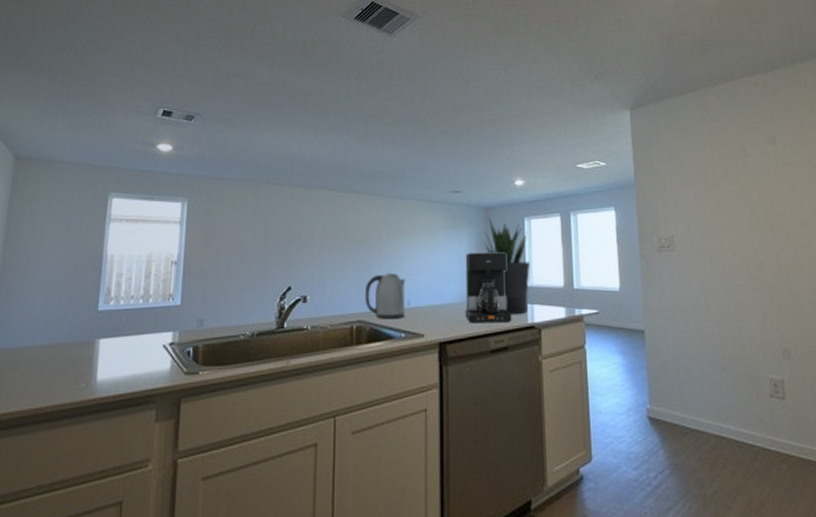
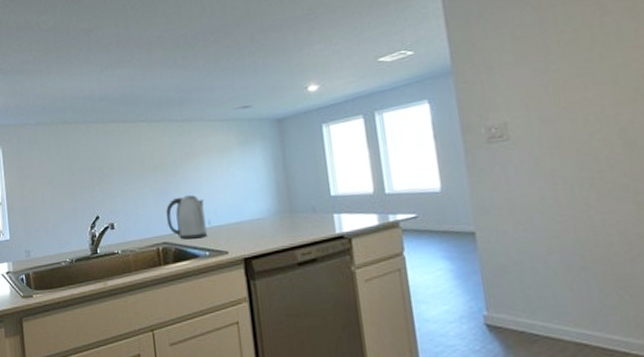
coffee maker: present [465,252,512,323] -> none [261,163,319,238]
planter: present [482,217,530,315] -> none [277,129,335,227]

